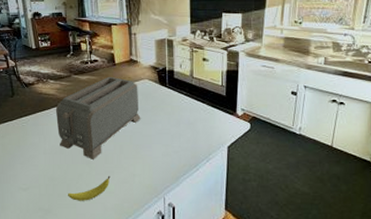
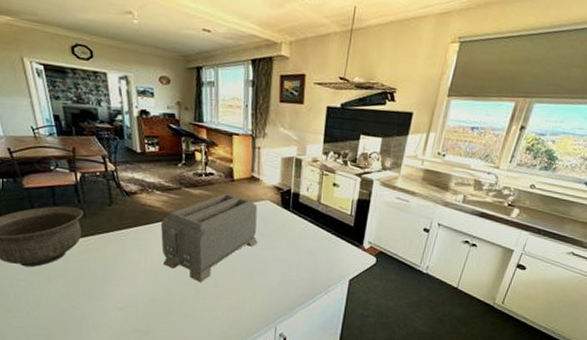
banana: present [68,175,111,201] -> none [169,300,219,326]

